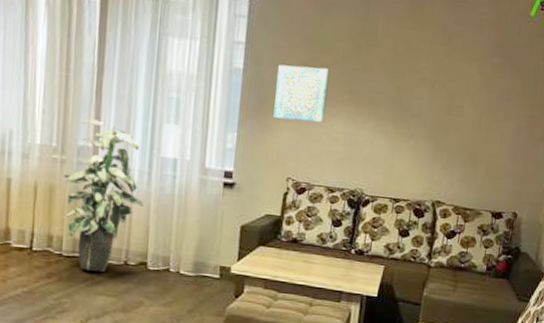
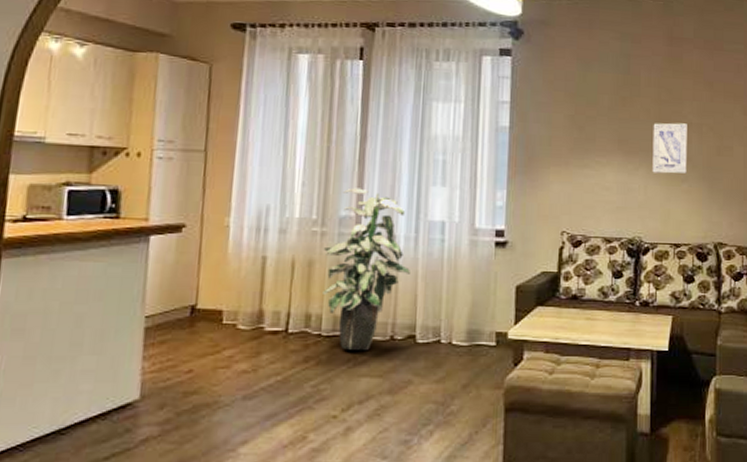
wall art: present [273,64,330,123] -> none [543,120,596,174]
wall art: none [380,75,421,130] -> present [652,123,687,174]

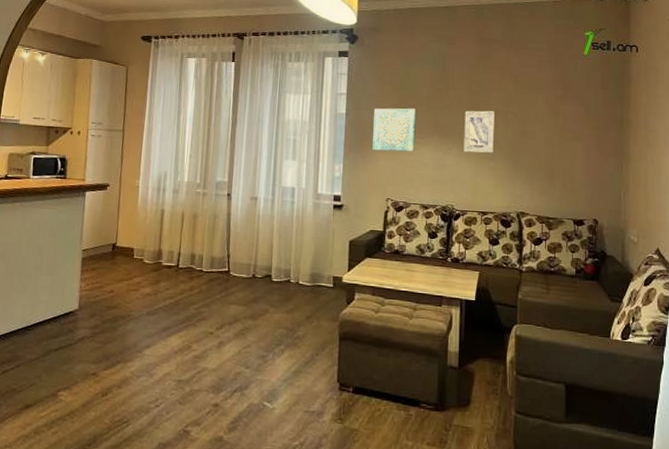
indoor plant: present [323,188,410,350] -> none [204,160,268,284]
wall art: none [543,120,596,174] -> present [372,108,417,152]

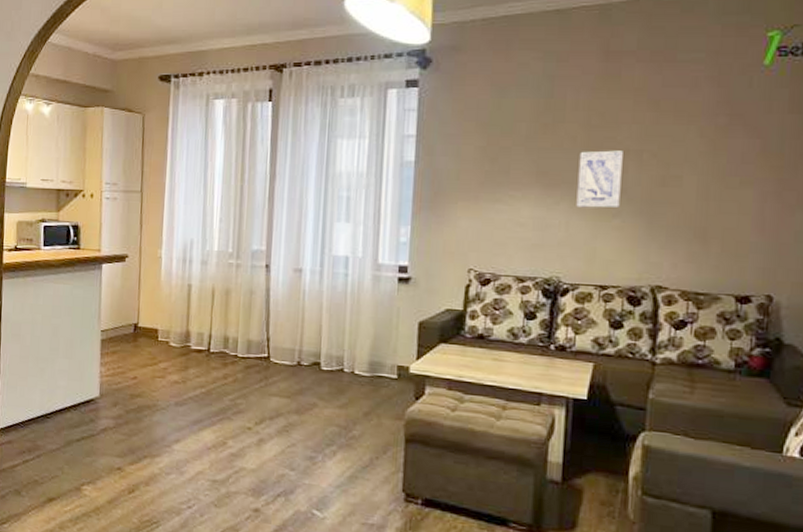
wall art: present [372,108,417,152] -> none [450,151,511,209]

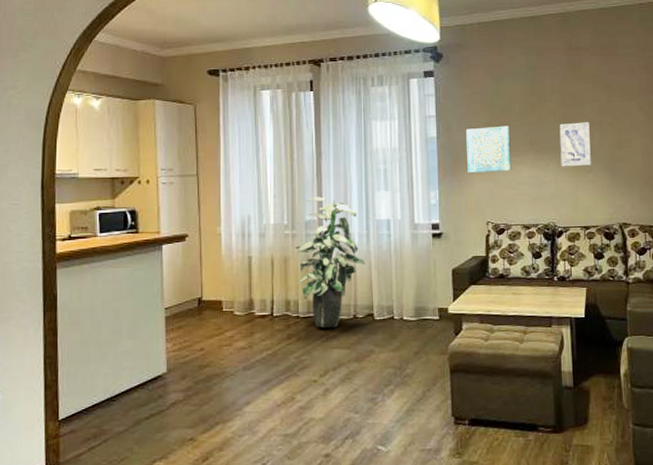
indoor plant: none [238,224,315,372] -> present [294,196,365,328]
wall art: none [450,151,511,209] -> present [466,126,512,173]

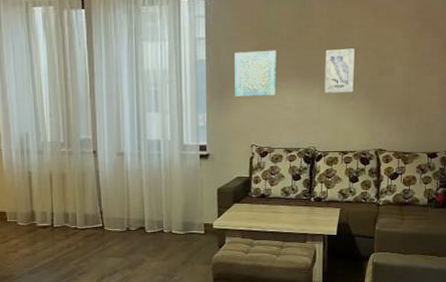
indoor plant: present [294,196,365,328] -> none [71,116,137,238]

